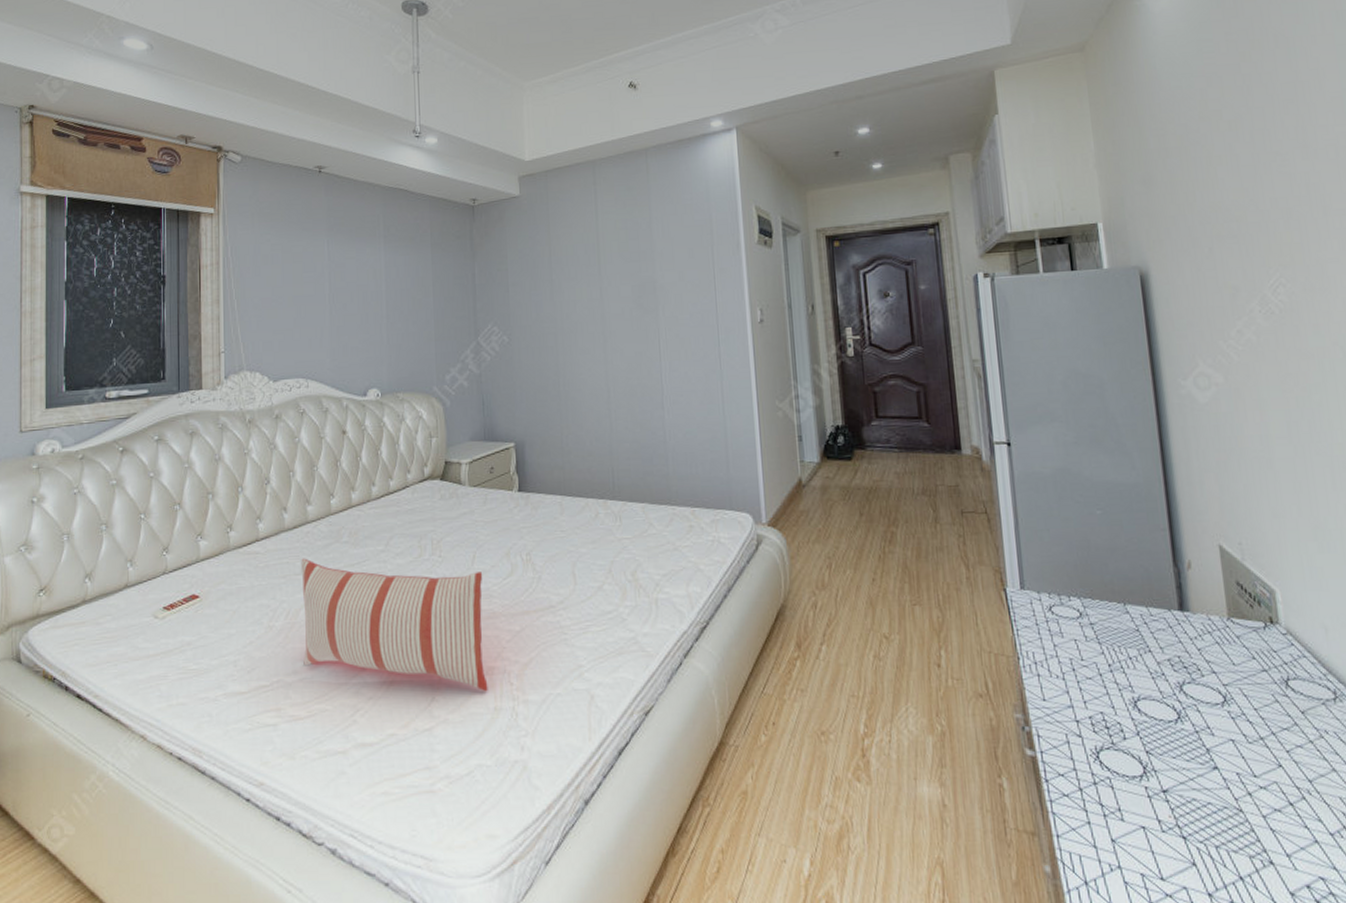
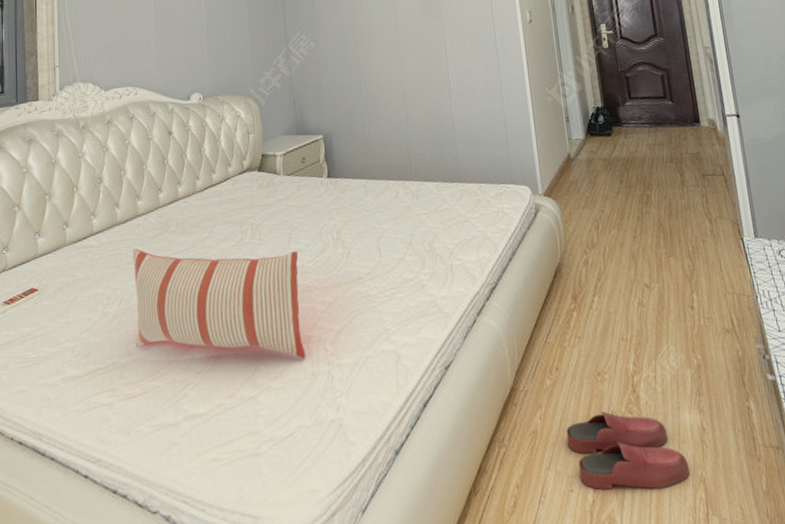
slippers: none [781,776,925,868] -> present [566,411,690,490]

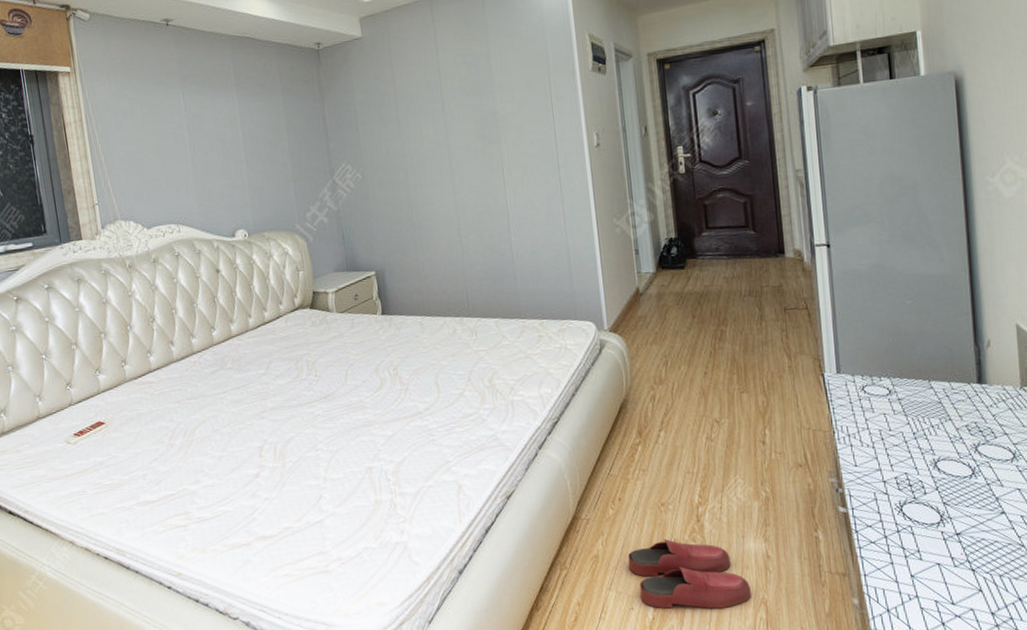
pillow: present [133,248,306,360] -> none [191,384,368,488]

